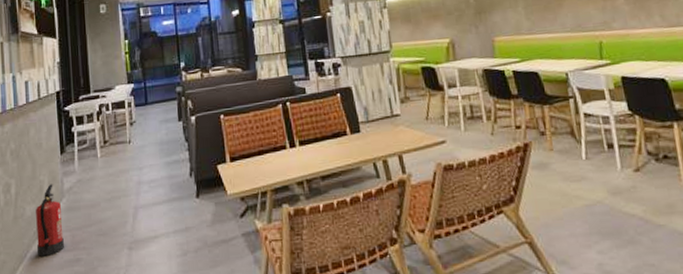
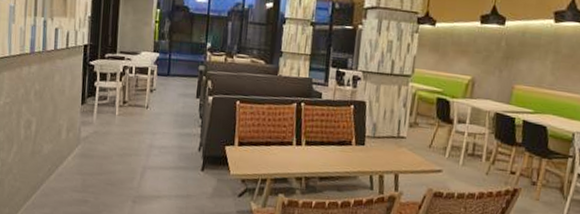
fire extinguisher: present [36,184,64,257] -> none [49,129,76,192]

